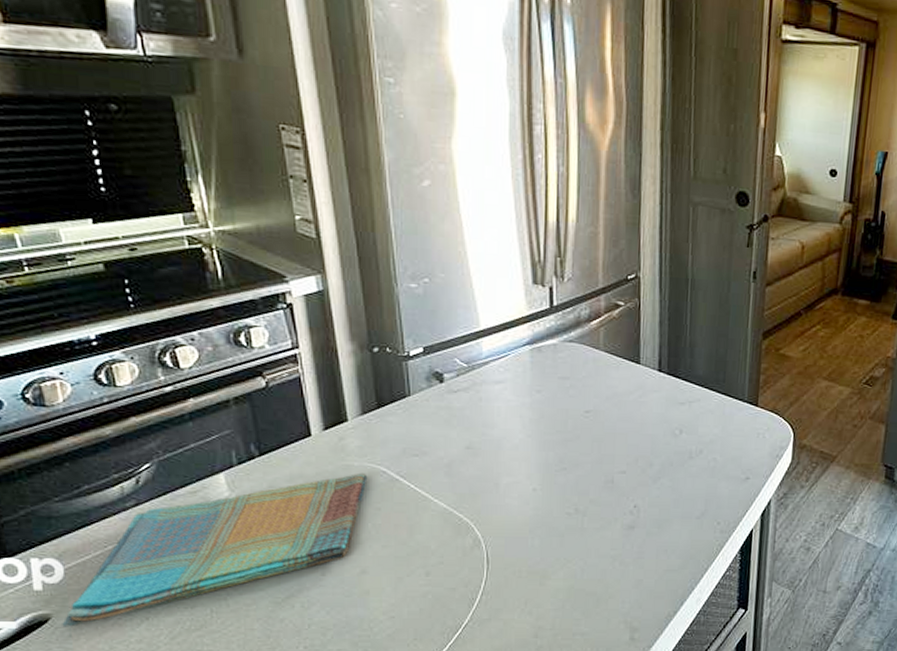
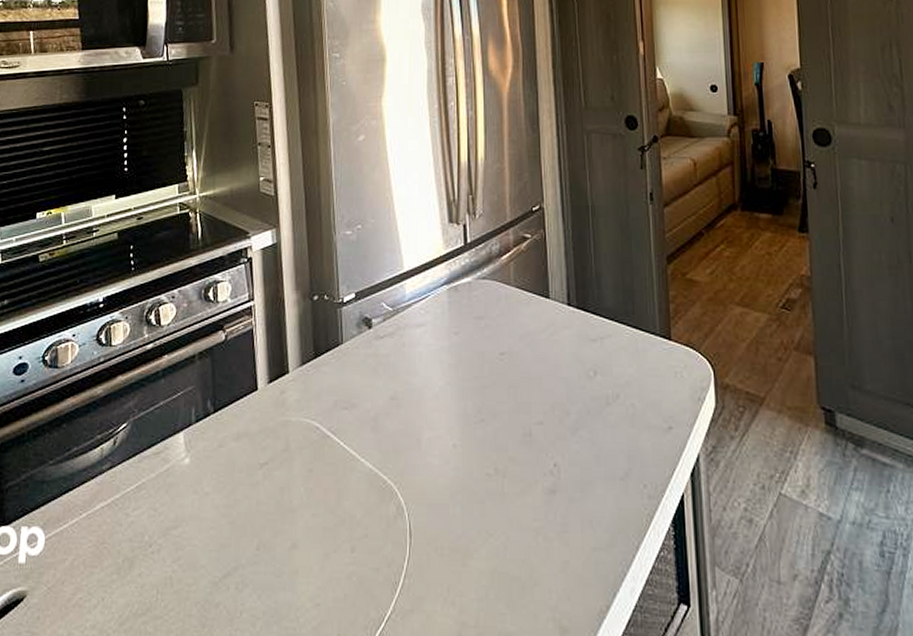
dish towel: present [62,472,368,627] -> none [34,429,303,607]

